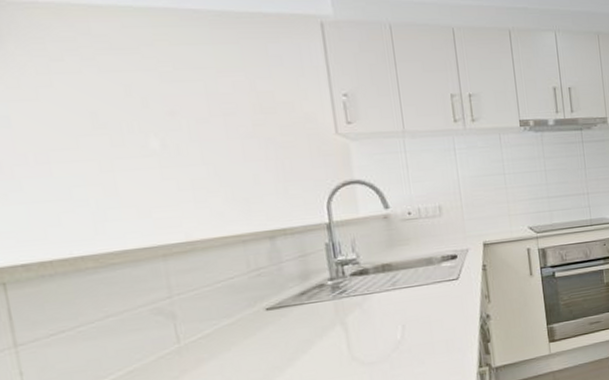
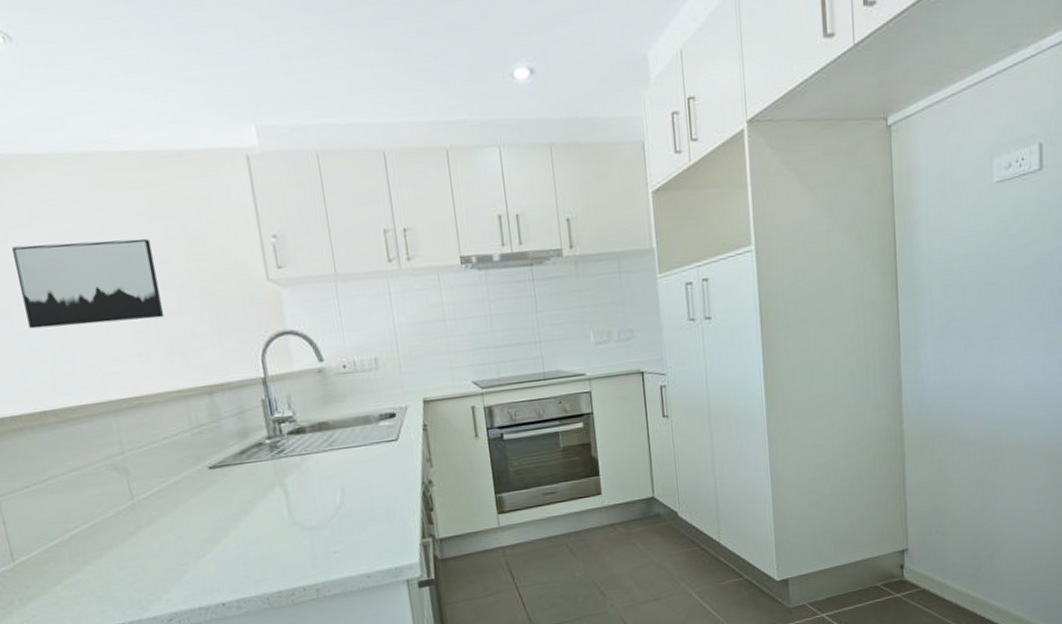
wall art: none [56,91,226,174] -> present [12,239,164,329]

